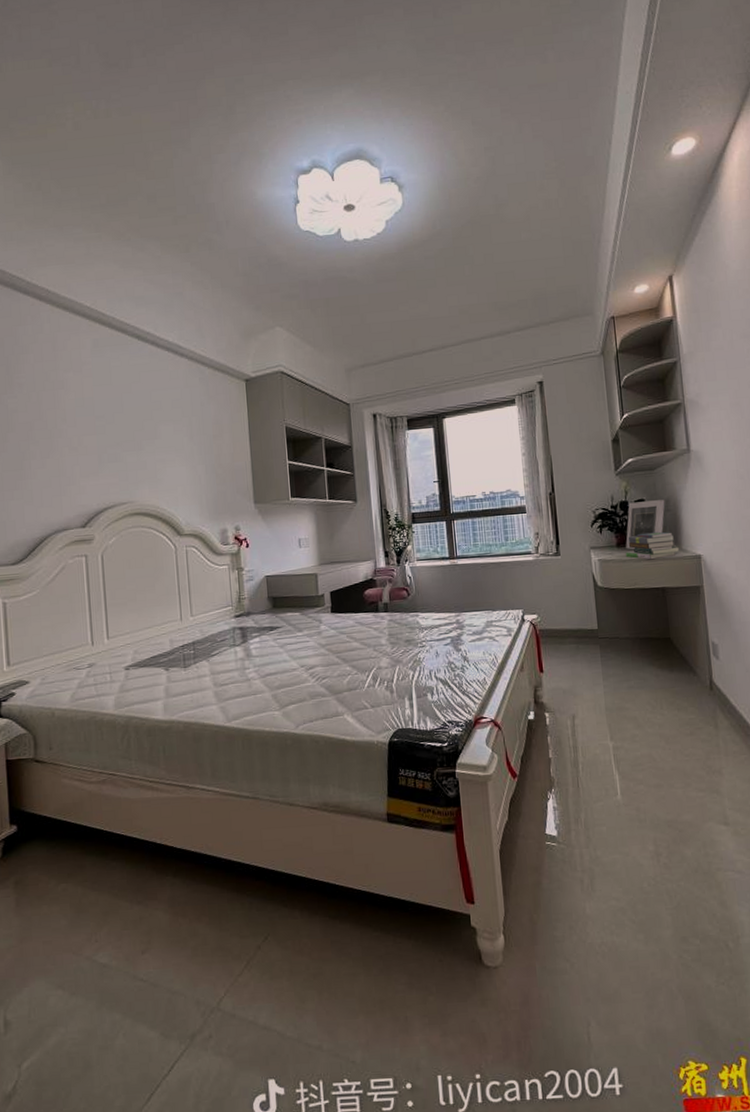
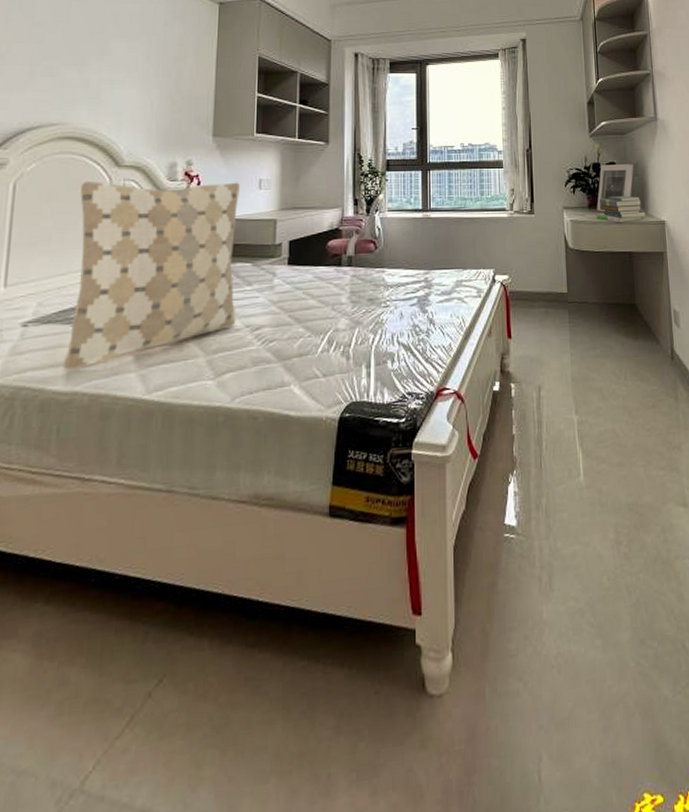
pillow: none [153,542,293,703] -> present [62,181,240,370]

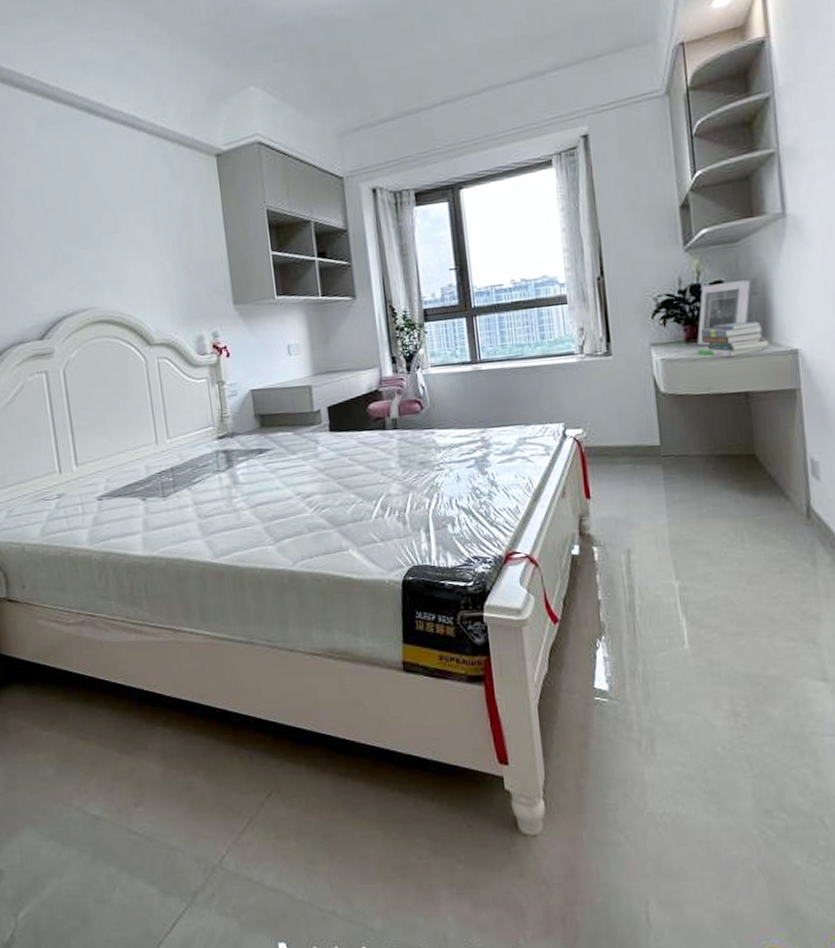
pillow: present [62,181,240,370] -> none [120,350,286,537]

